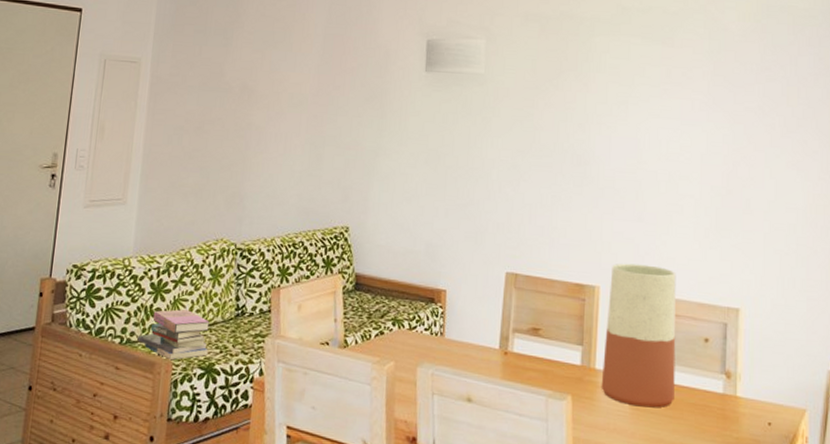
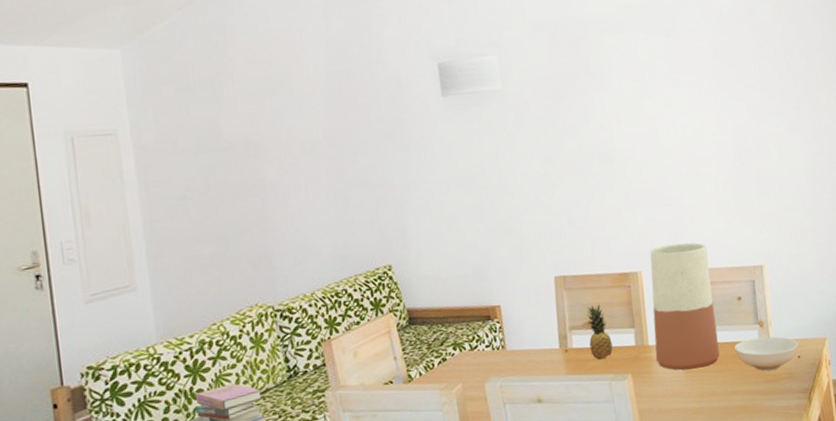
fruit: none [531,311,556,372] -> present [586,304,613,360]
bowl: none [692,388,771,431] -> present [734,336,799,371]

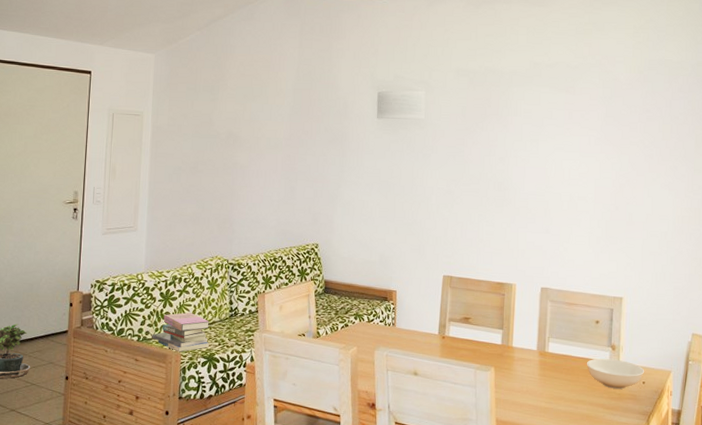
fruit: present [586,304,613,360] -> none [463,304,482,350]
vase: present [650,243,720,370] -> none [517,265,575,374]

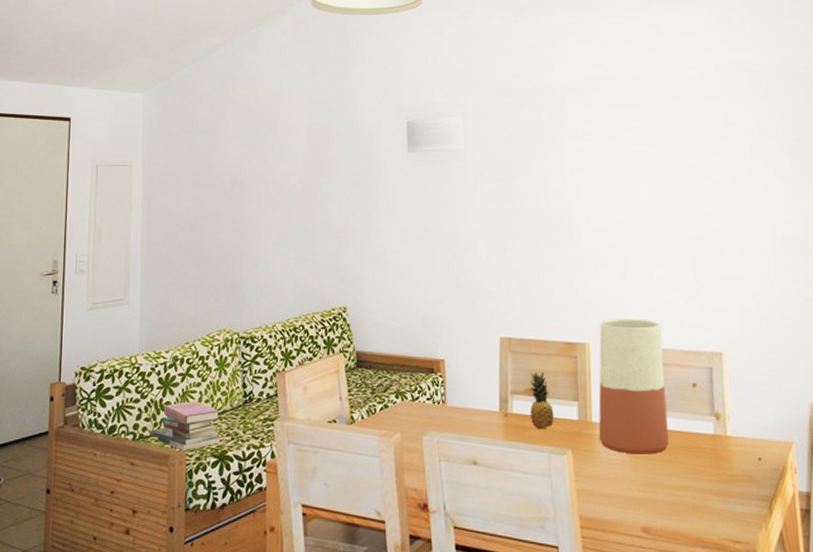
fruit: none [463,304,482,350] -> present [529,371,554,429]
vase: none [517,265,575,374] -> present [598,318,669,454]
bowl: present [586,358,645,389] -> none [685,431,760,469]

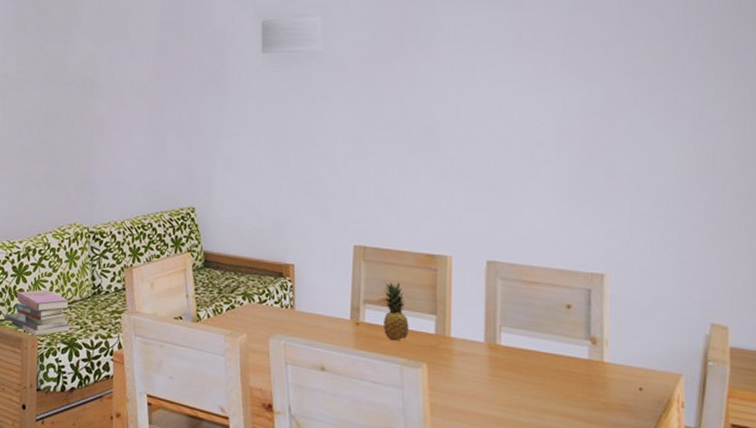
vase: present [598,318,669,454] -> none [457,232,536,375]

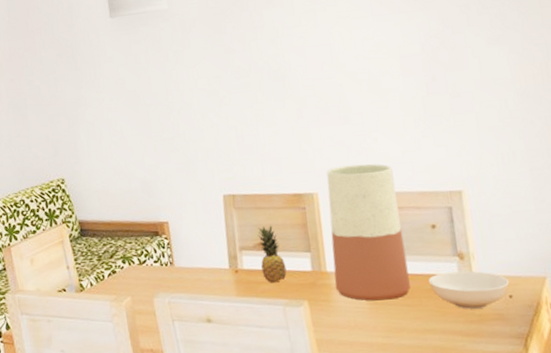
vase: none [457,232,536,375] -> present [326,164,411,301]
bowl: none [555,355,642,397] -> present [428,270,510,309]

